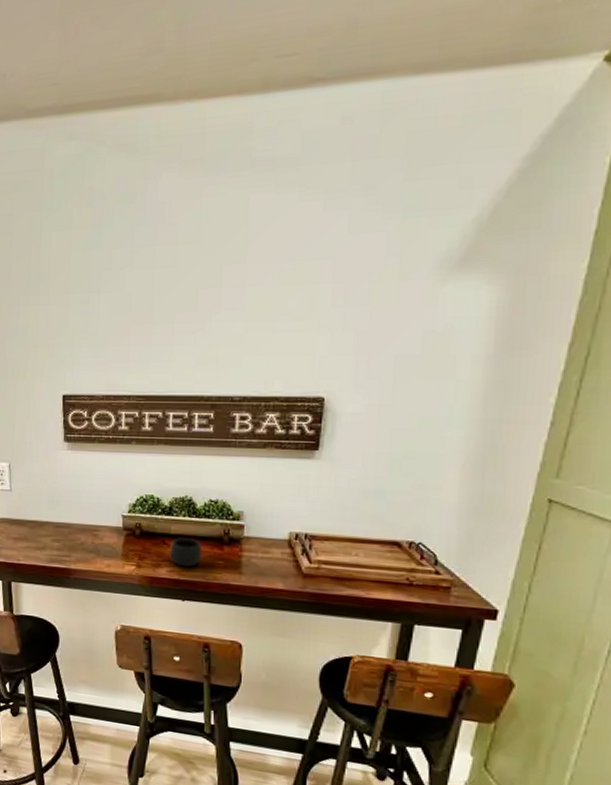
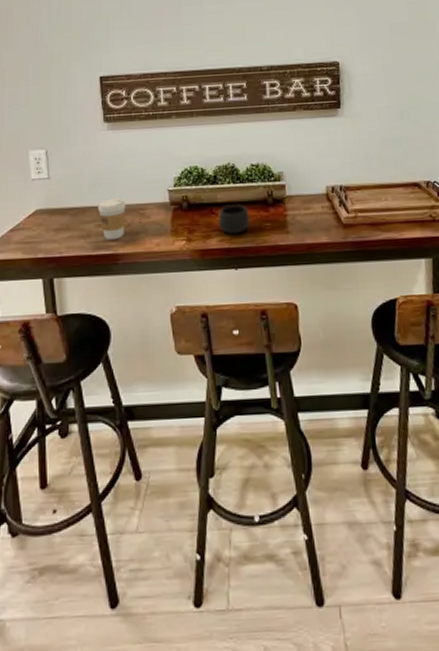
coffee cup: none [54,515,81,556] -> present [98,197,126,241]

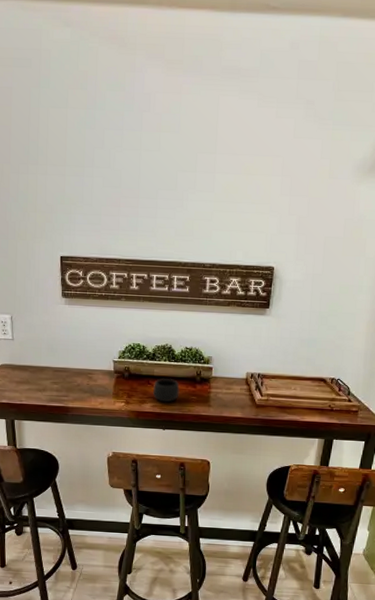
coffee cup: present [98,197,126,241] -> none [53,361,77,396]

